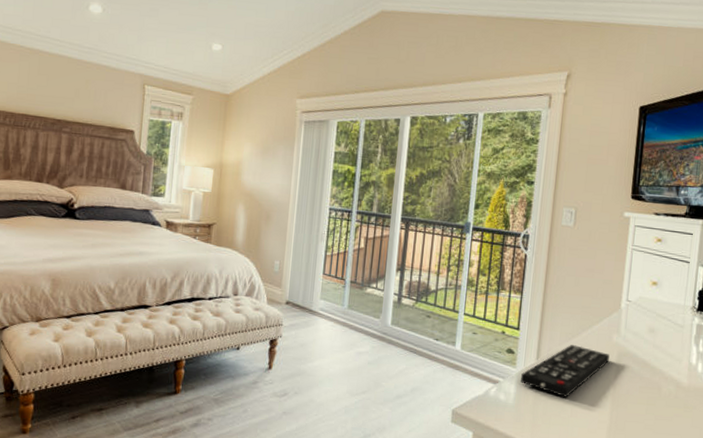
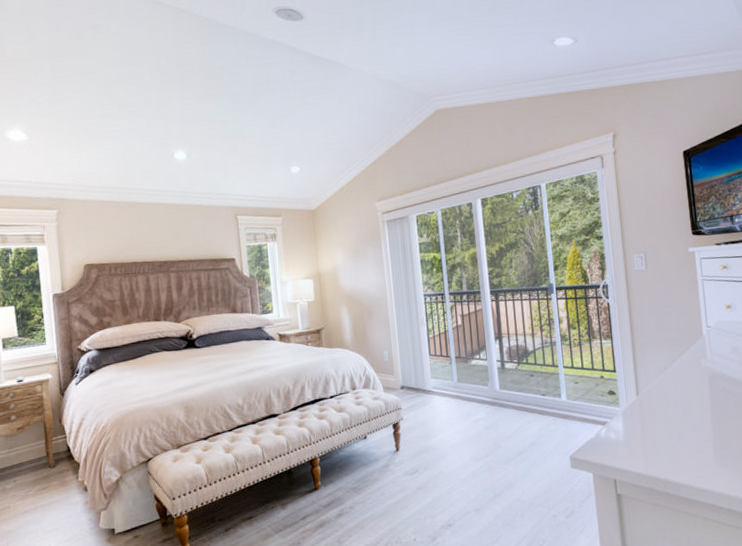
remote control: present [521,345,610,397] -> none [626,376,702,425]

